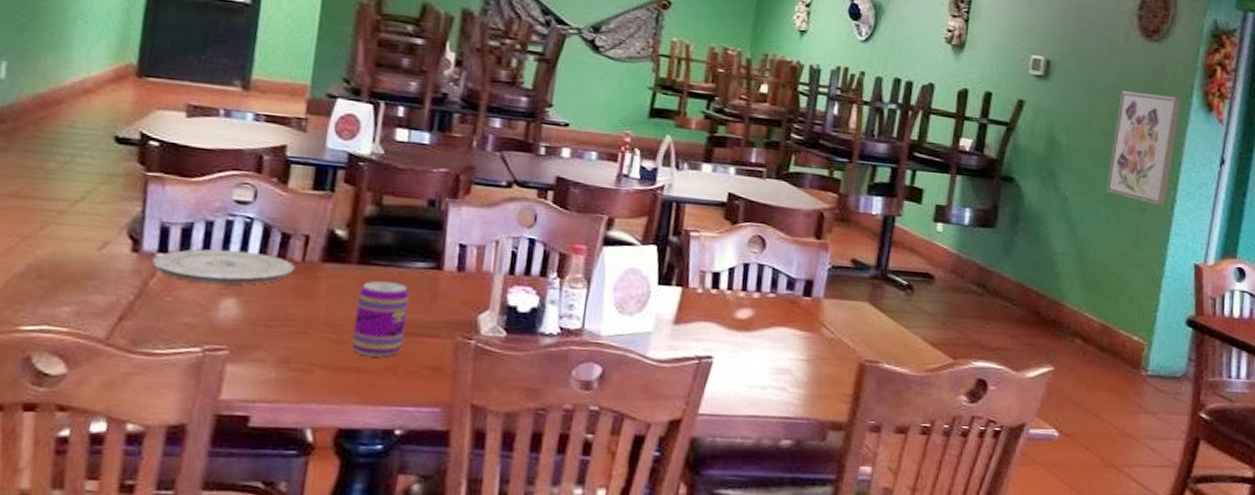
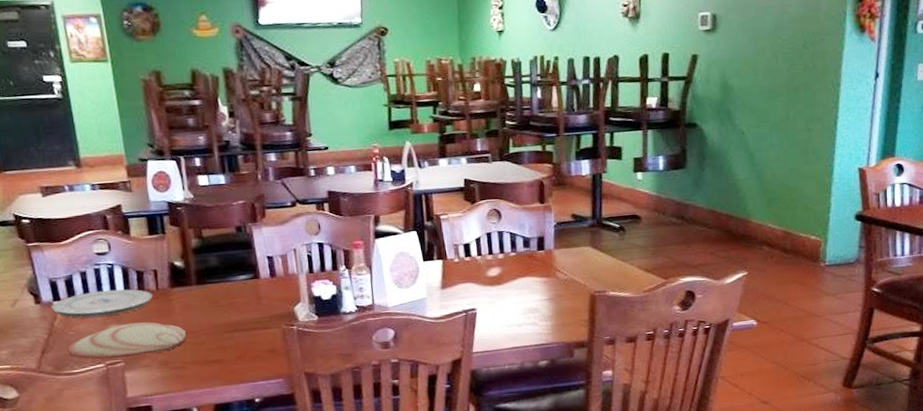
plate: none [157,298,325,346] -> present [68,322,186,360]
beverage can: present [351,281,409,358] -> none [203,293,245,351]
wall art: present [1106,91,1181,206] -> none [777,25,836,124]

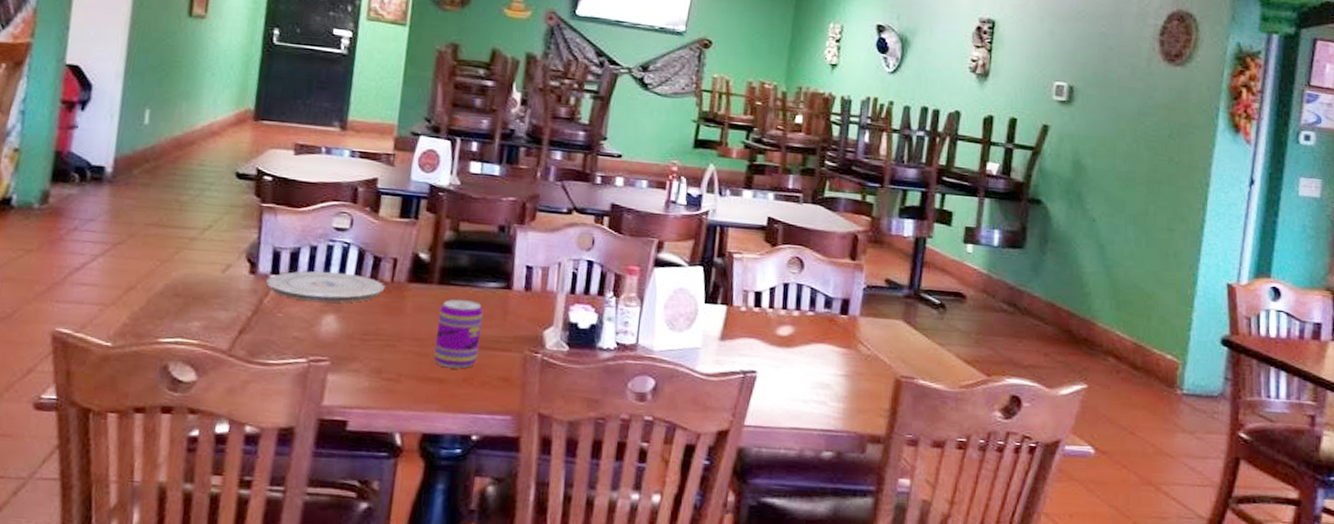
plate: present [68,322,186,360] -> none [270,315,411,358]
beverage can: none [203,293,245,351] -> present [433,299,483,369]

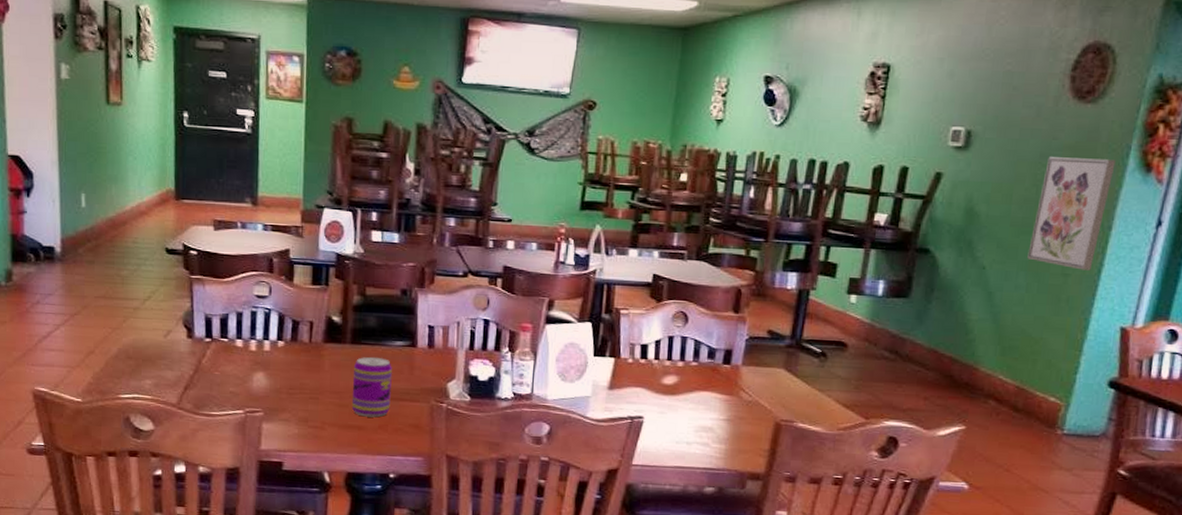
plate: present [265,271,385,303] -> none [201,334,305,362]
wall art: none [1134,114,1207,226] -> present [1027,157,1116,271]

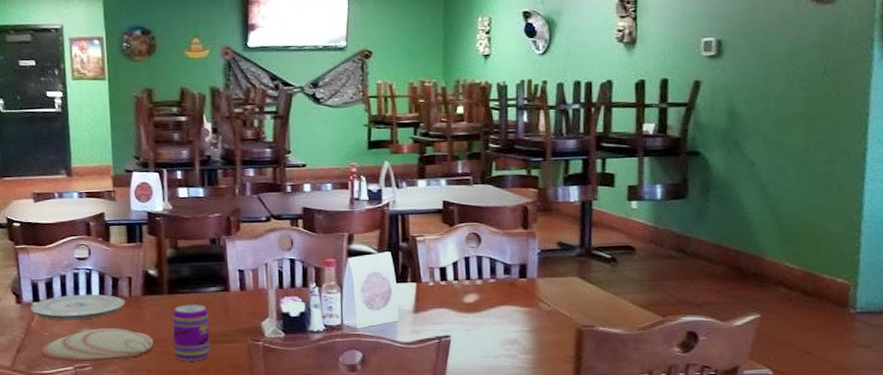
plate: none [201,334,305,362] -> present [30,294,126,321]
plate: none [211,372,331,409] -> present [42,327,153,363]
wall art: present [1027,157,1116,271] -> none [793,52,862,156]

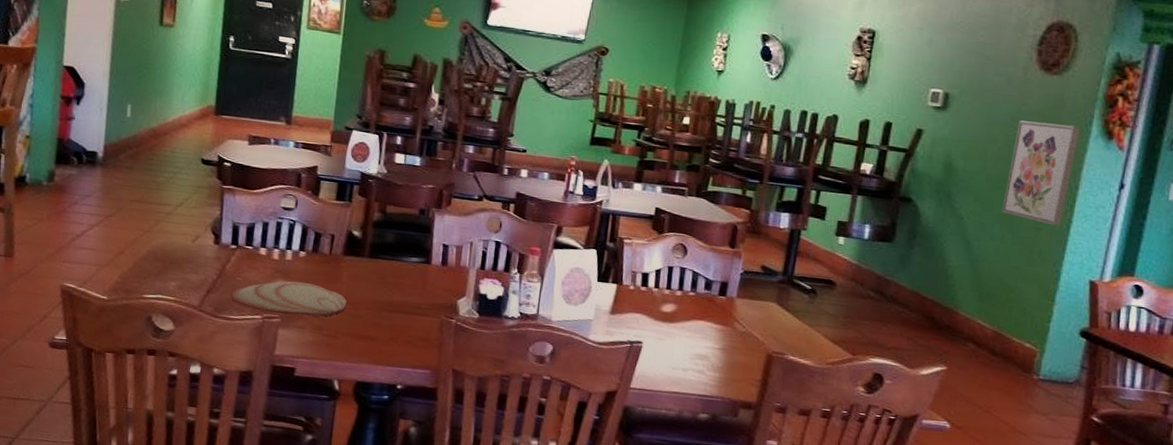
plate: present [30,294,126,321] -> none [227,243,325,271]
beverage can: present [172,304,210,362] -> none [365,271,406,330]
wall art: none [793,52,862,156] -> present [1002,120,1080,226]

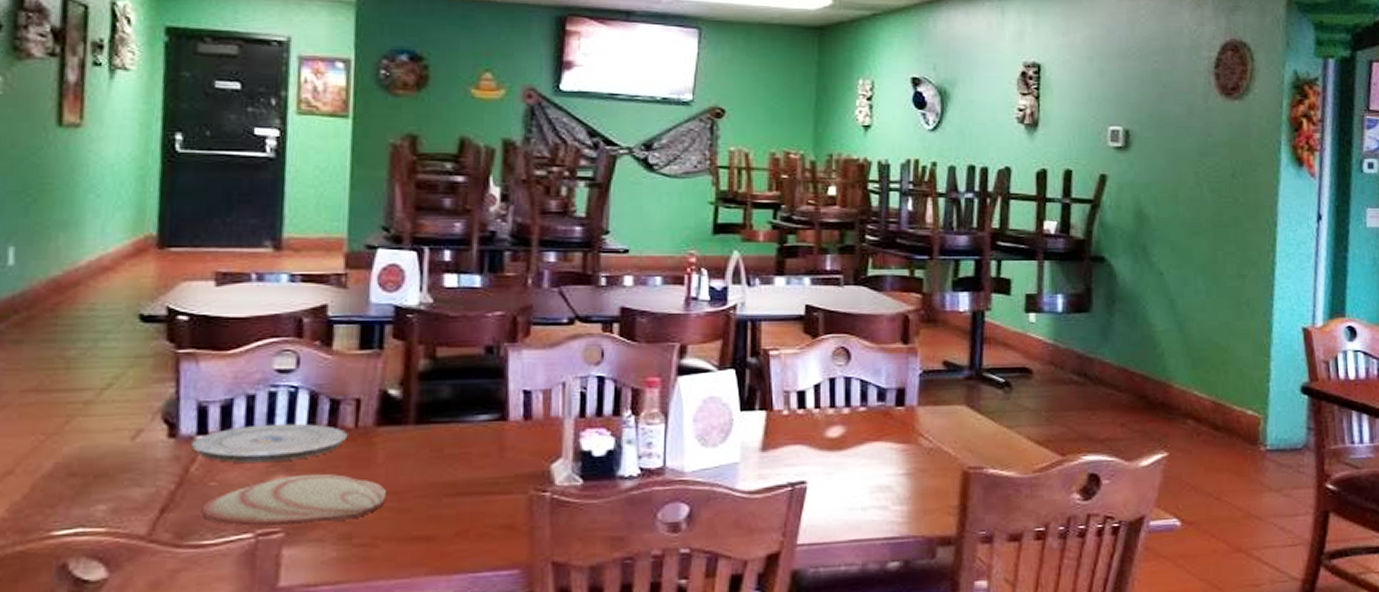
plate: none [227,243,325,271] -> present [190,423,348,464]
wall art: present [1002,120,1080,226] -> none [1202,154,1270,270]

